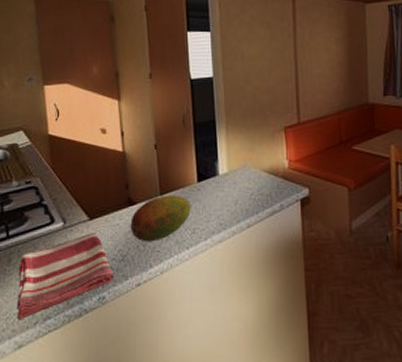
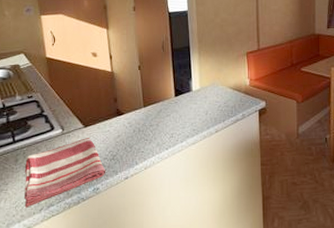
fruit: present [130,195,191,242] -> none [119,107,170,145]

